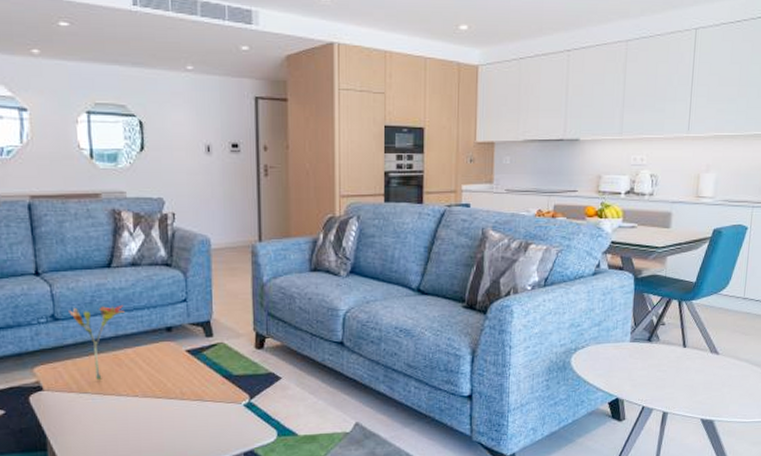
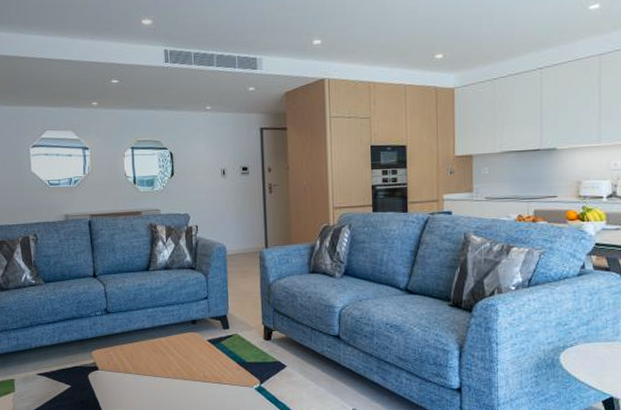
flower: present [68,304,125,381] -> none [117,301,160,364]

